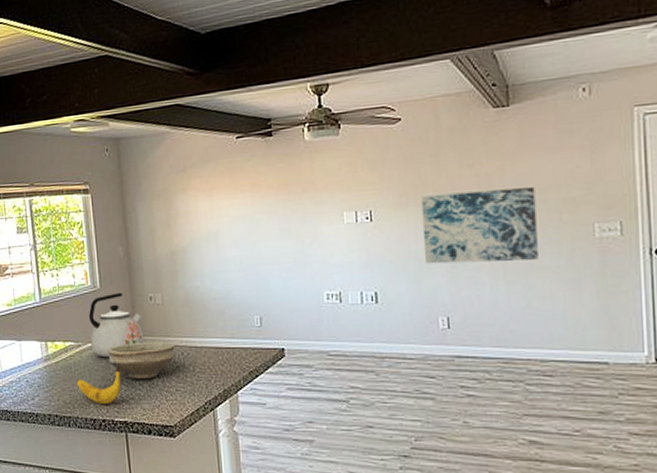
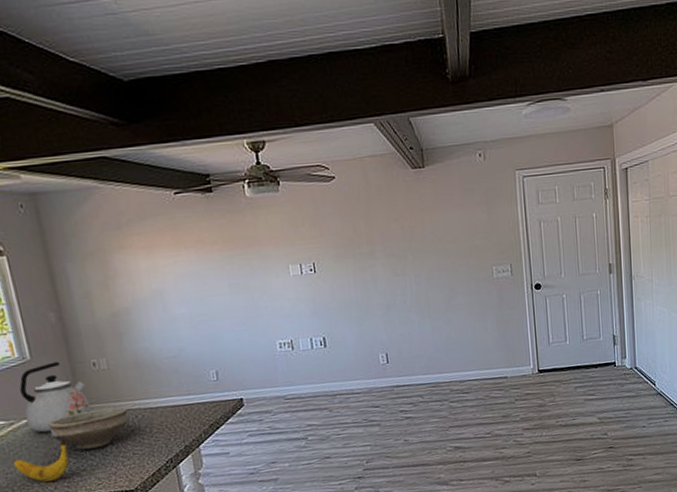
wall art: present [421,187,538,264] -> none [357,238,454,309]

